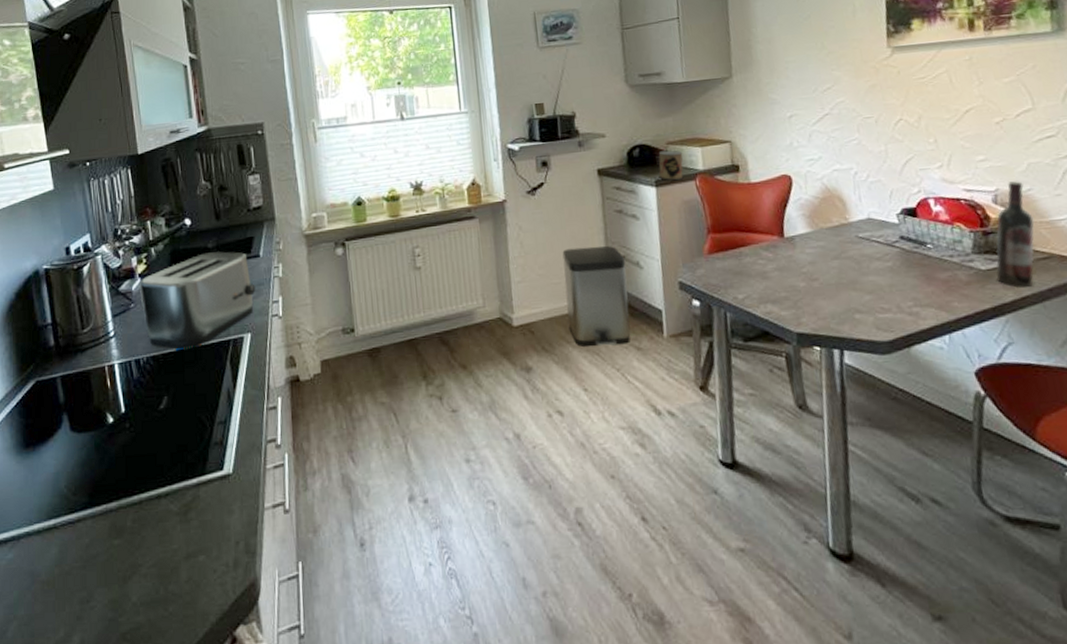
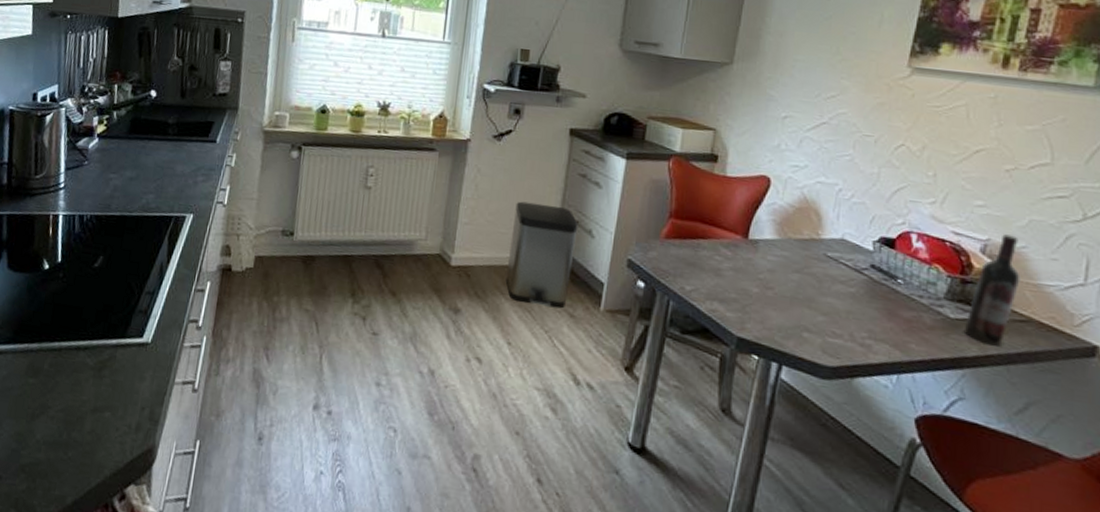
toaster: present [138,251,256,350] -> none [94,127,207,217]
tin can: present [658,150,684,181] -> none [633,124,663,158]

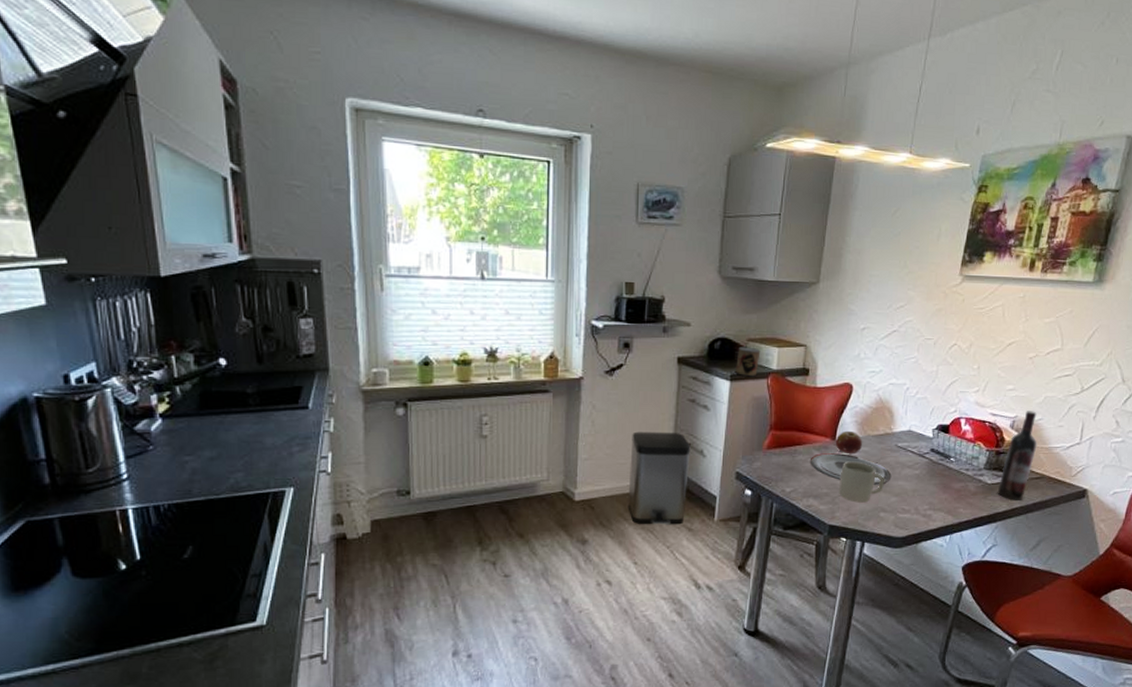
tin can: none [633,124,663,158] -> present [736,346,761,377]
plate: none [715,251,819,299] -> present [809,453,892,485]
fruit: none [747,229,782,259] -> present [835,430,863,455]
mug: none [750,265,809,318] -> present [839,461,884,503]

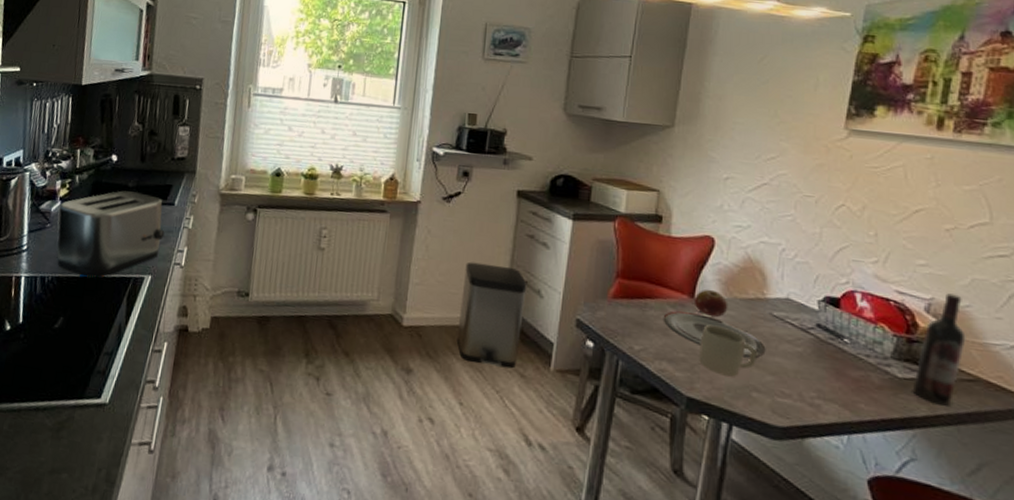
toaster: none [159,398,302,499] -> present [56,190,165,278]
tin can: present [736,346,761,377] -> none [579,185,607,219]

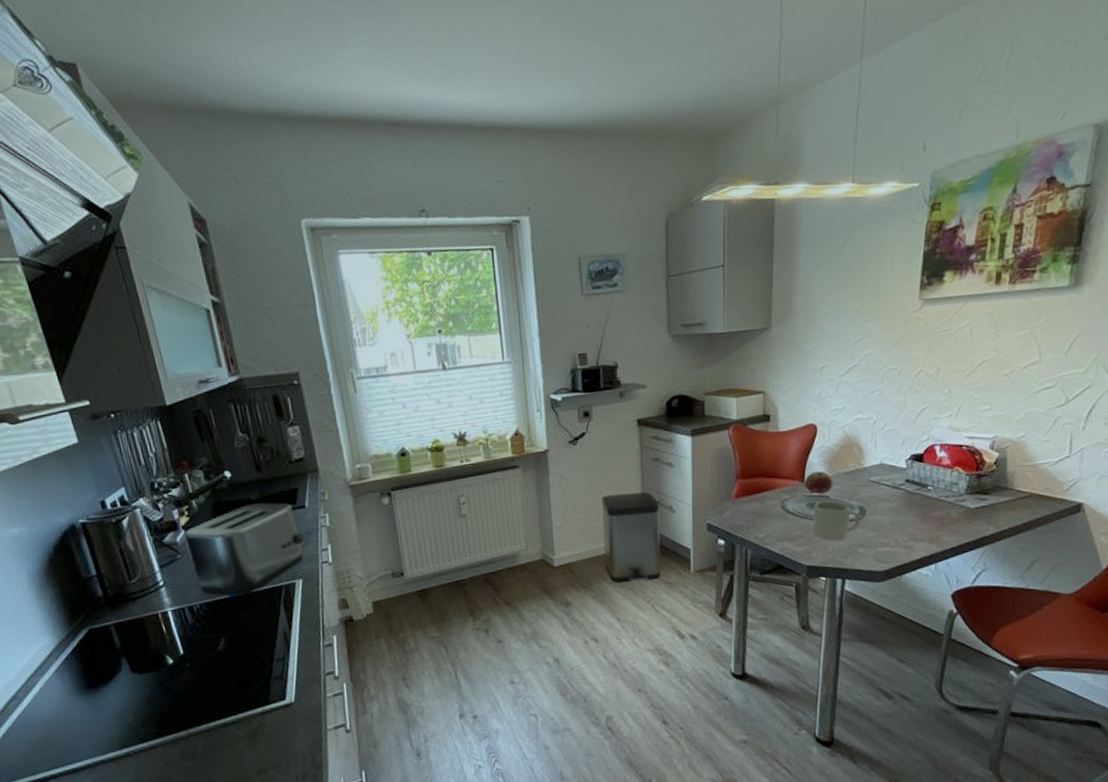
wine bottle: present [912,293,966,406] -> none [982,429,1022,523]

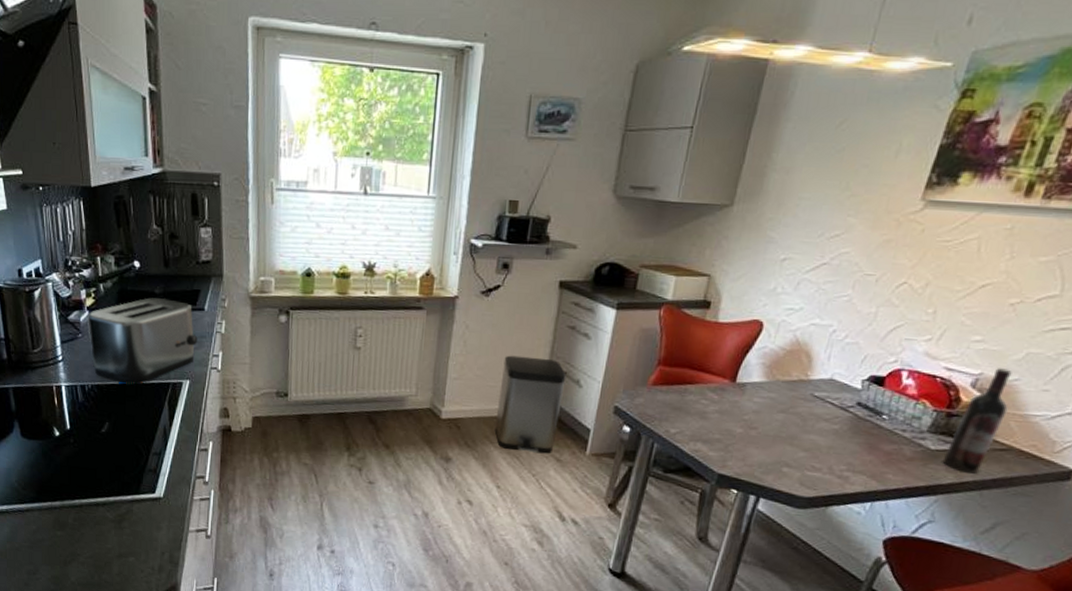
plate: present [780,494,867,522] -> none [701,395,803,437]
fruit: present [804,470,834,495] -> none [734,373,770,400]
mug: present [812,500,860,542] -> none [733,406,793,455]
wine bottle: none [982,429,1022,523] -> present [942,368,1012,474]

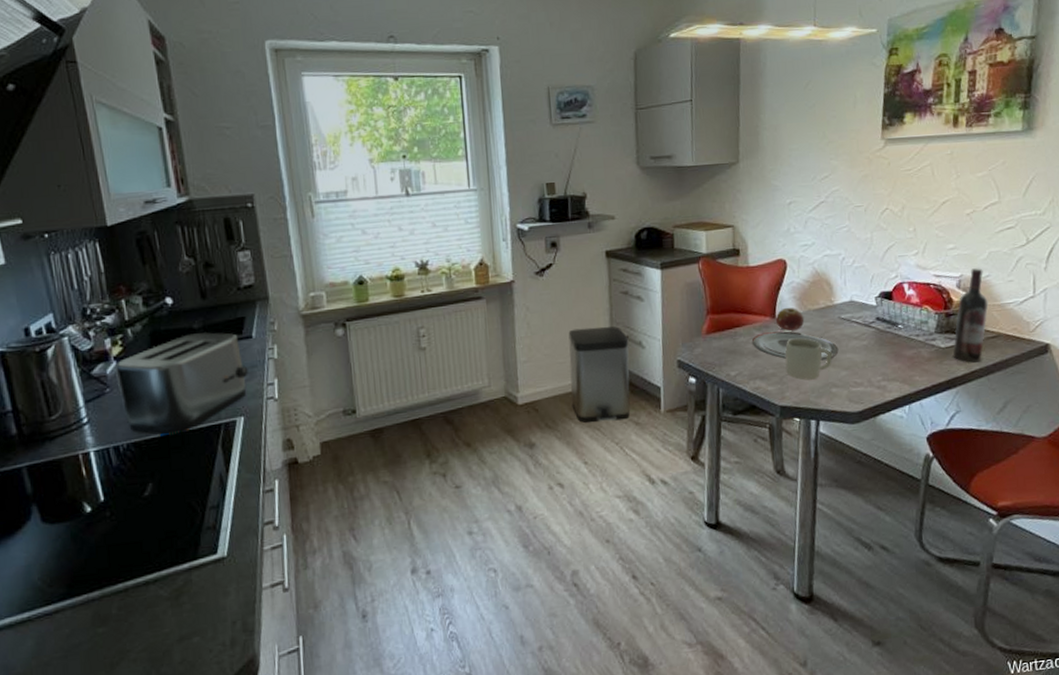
plate: none [701,395,803,437] -> present [751,331,839,360]
mug: none [733,406,793,455] -> present [785,337,832,381]
fruit: none [734,373,770,400] -> present [775,307,805,332]

